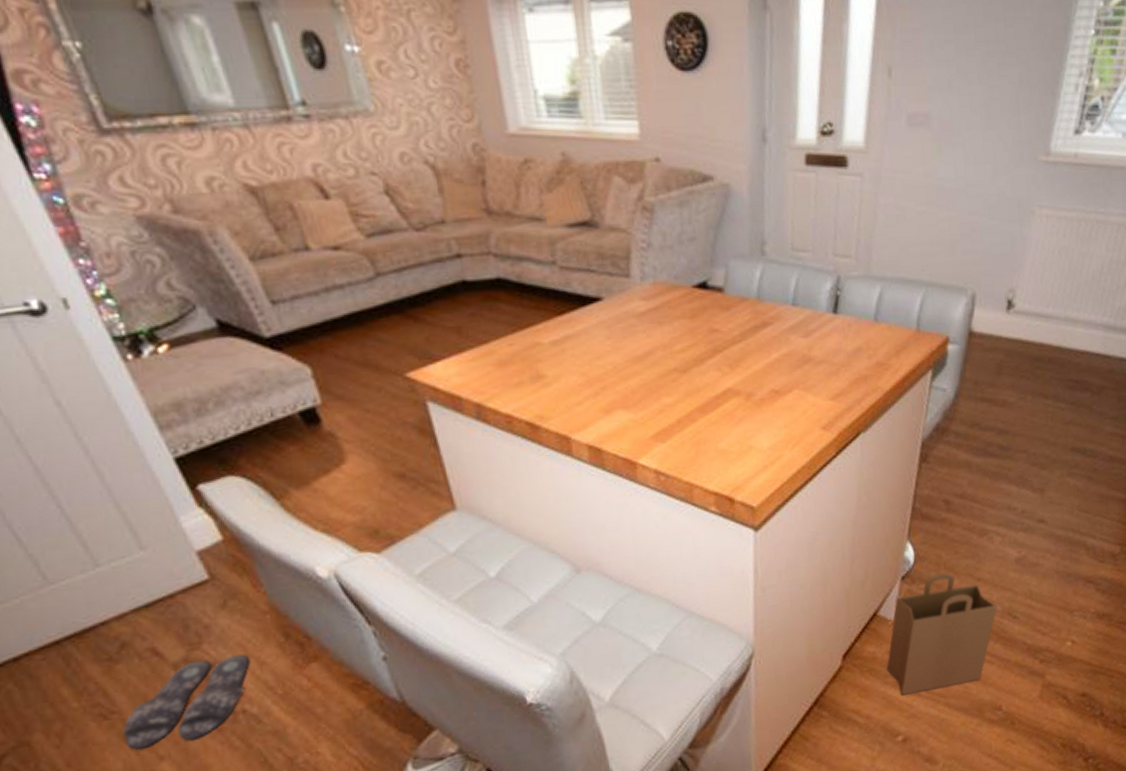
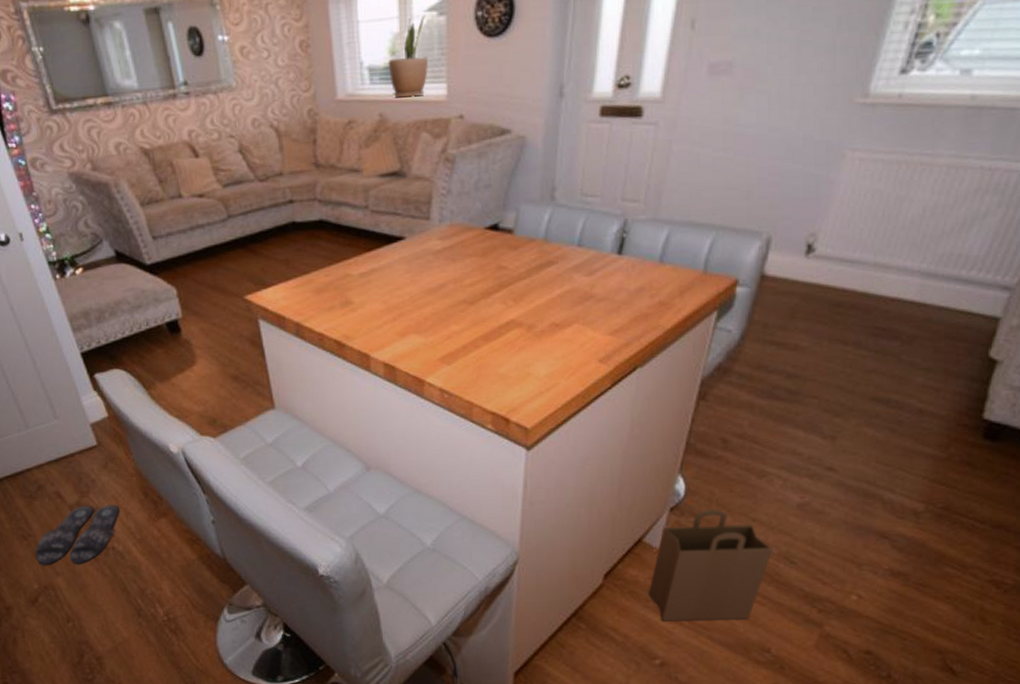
potted plant: none [568,39,616,136] -> present [389,14,429,99]

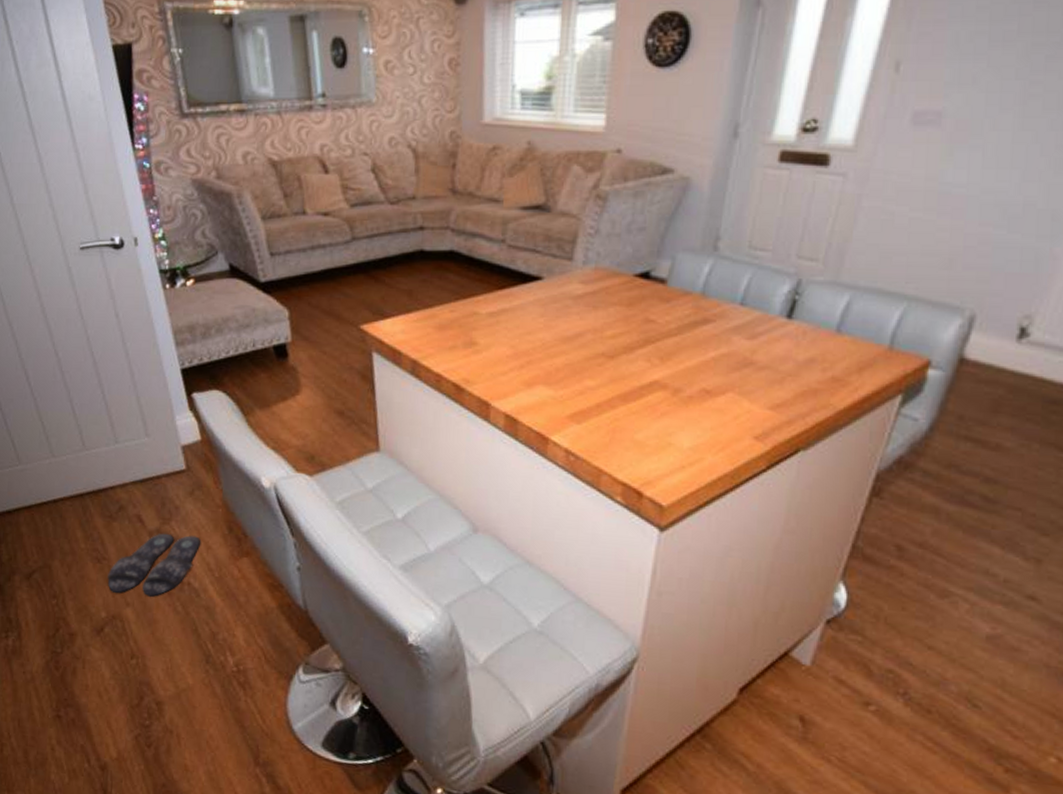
potted plant: present [389,14,429,99] -> none [543,39,590,127]
shopping bag: present [648,508,774,623] -> none [791,627,952,768]

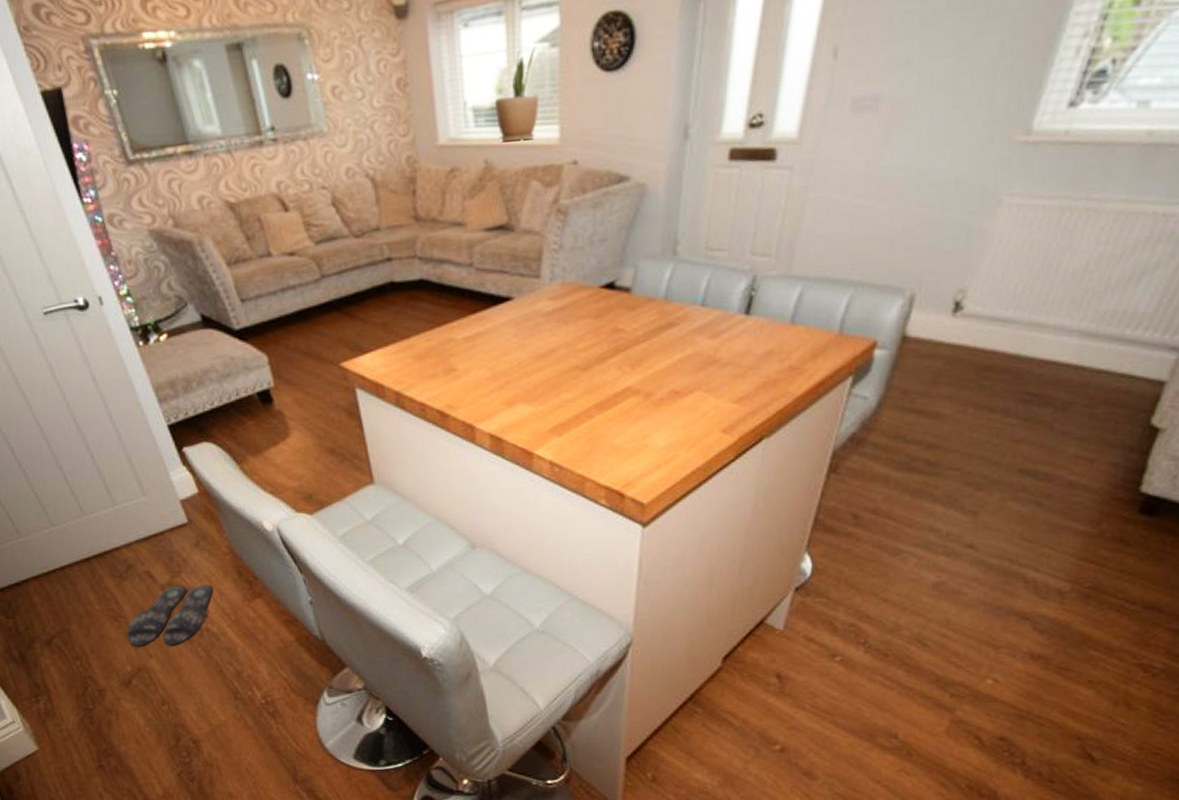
potted plant: none [543,39,590,127] -> present [495,46,540,144]

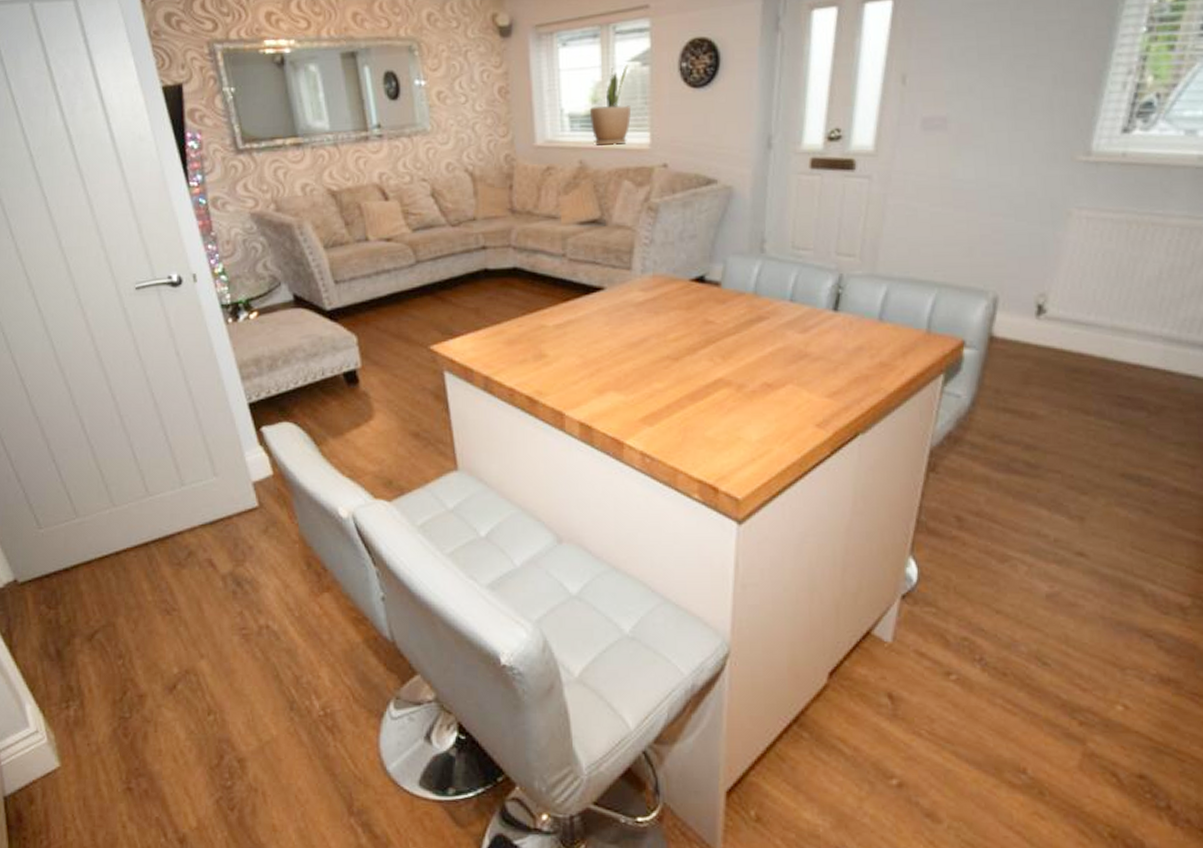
slippers: present [126,584,213,647] -> none [177,575,277,645]

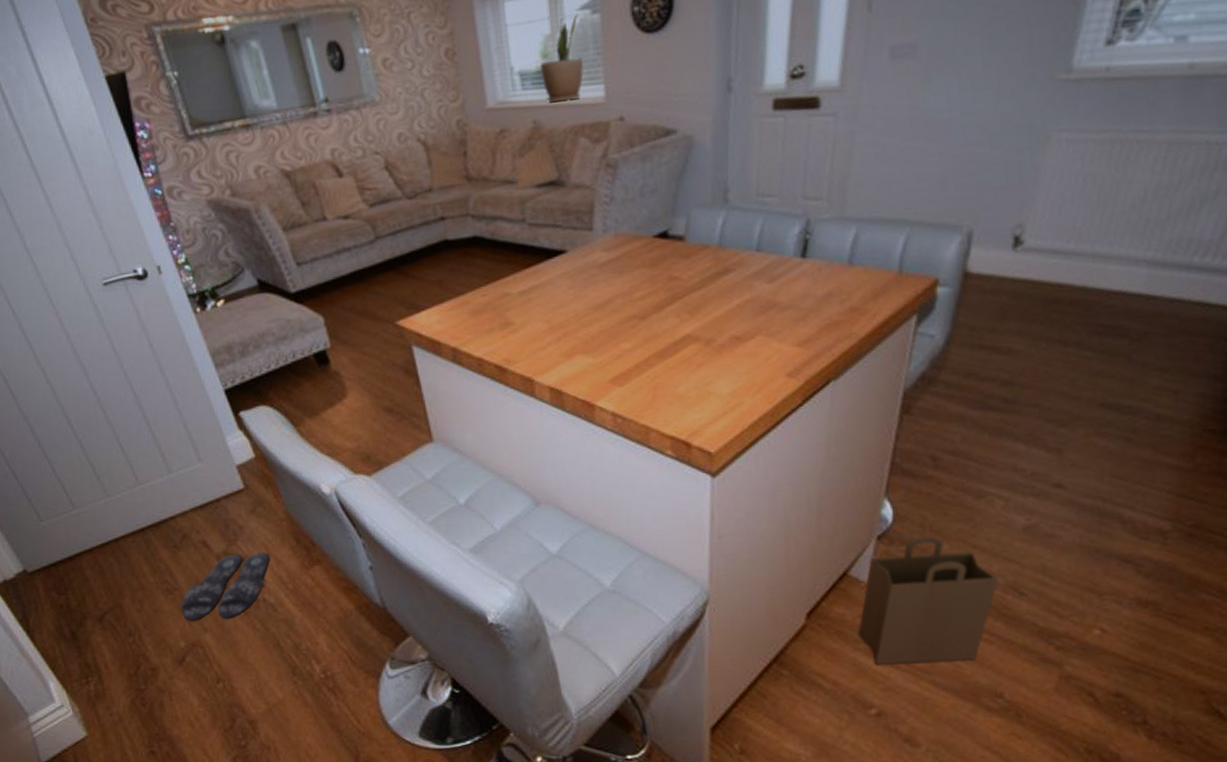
slippers: none [177,575,277,645] -> present [180,552,270,621]
shopping bag: none [880,597,1022,734] -> present [858,535,999,666]

